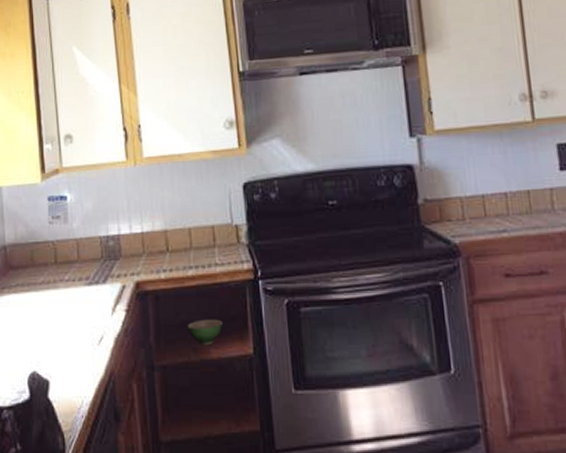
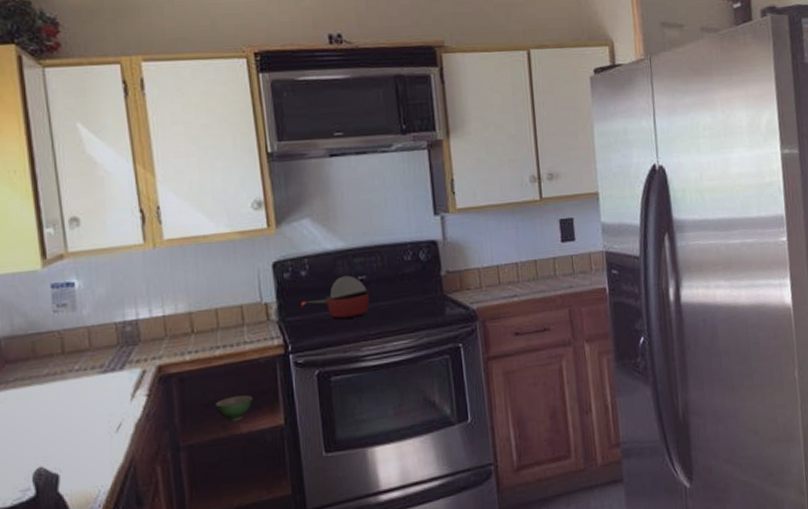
saucepan: none [270,200,342,246] -> present [300,275,371,320]

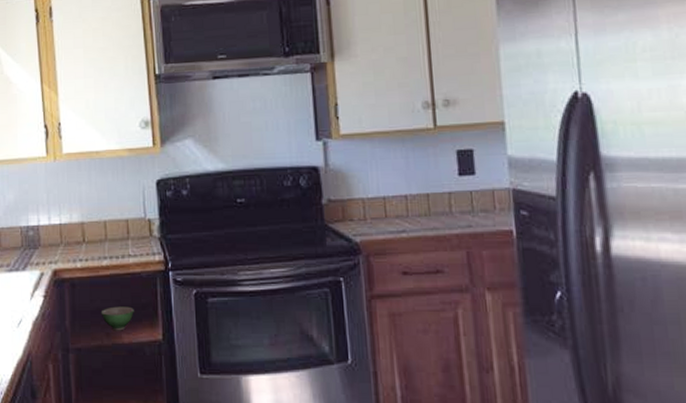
saucepan: present [300,275,371,320] -> none [181,197,249,241]

